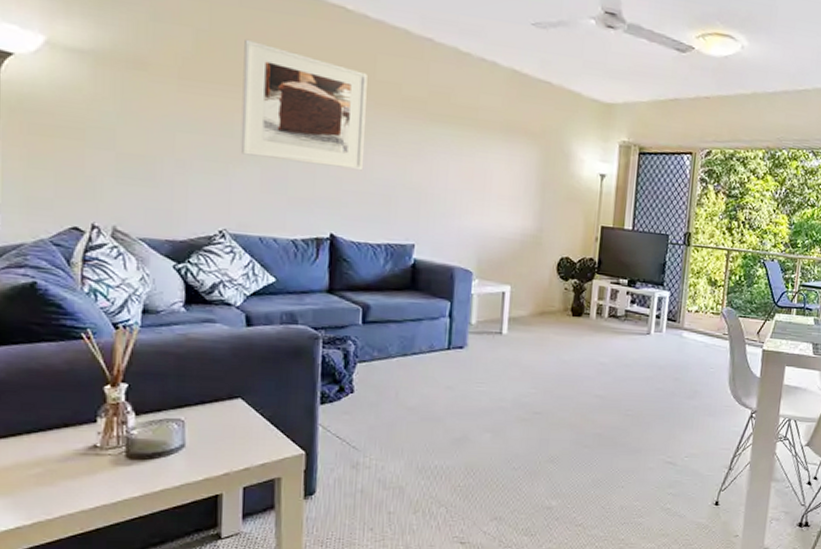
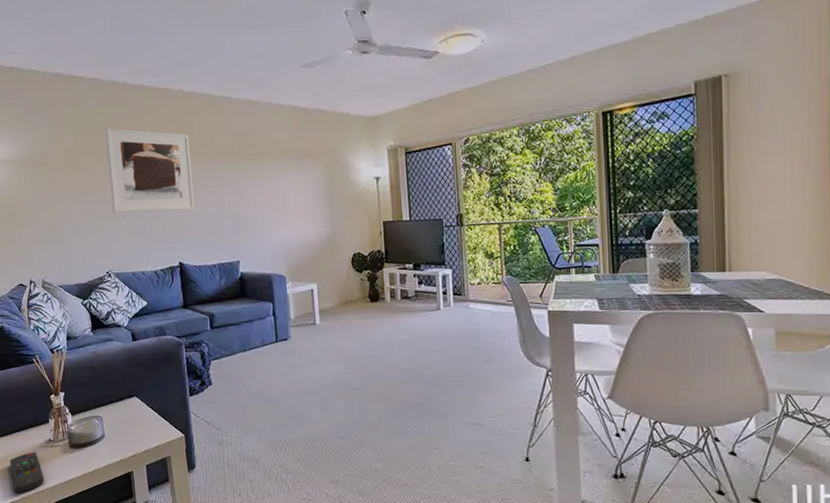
remote control: none [20,460,79,515] -> present [9,451,45,493]

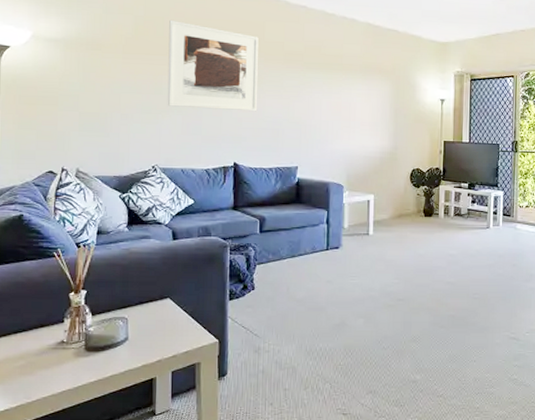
remote control: present [9,451,45,493] -> none [9,354,50,399]

